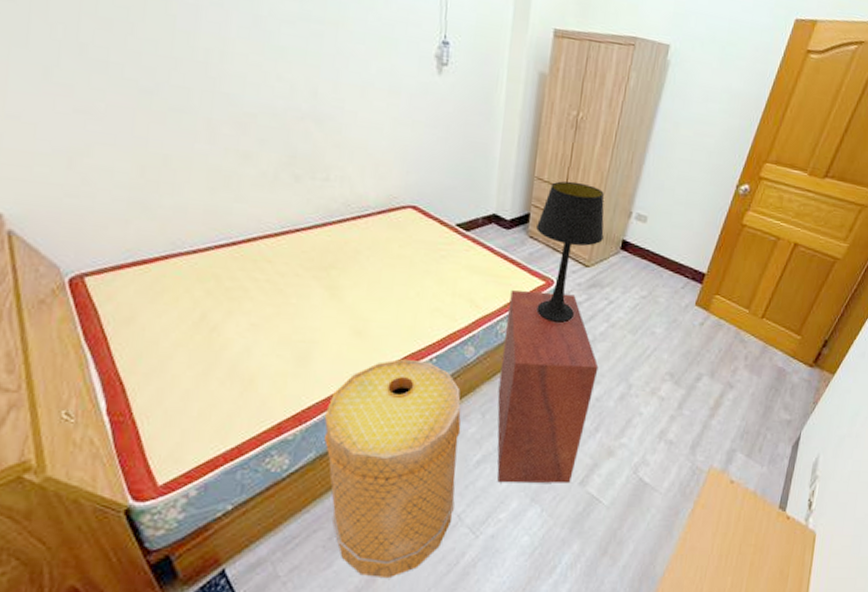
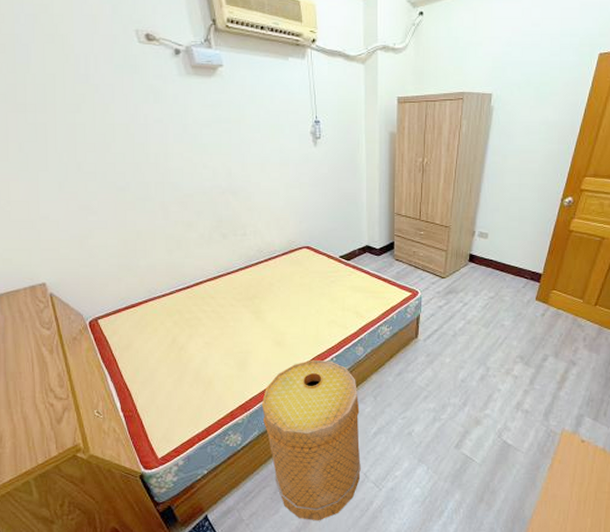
nightstand: present [497,290,599,484] -> none [384,301,461,448]
table lamp: present [536,181,605,323] -> none [400,213,454,323]

